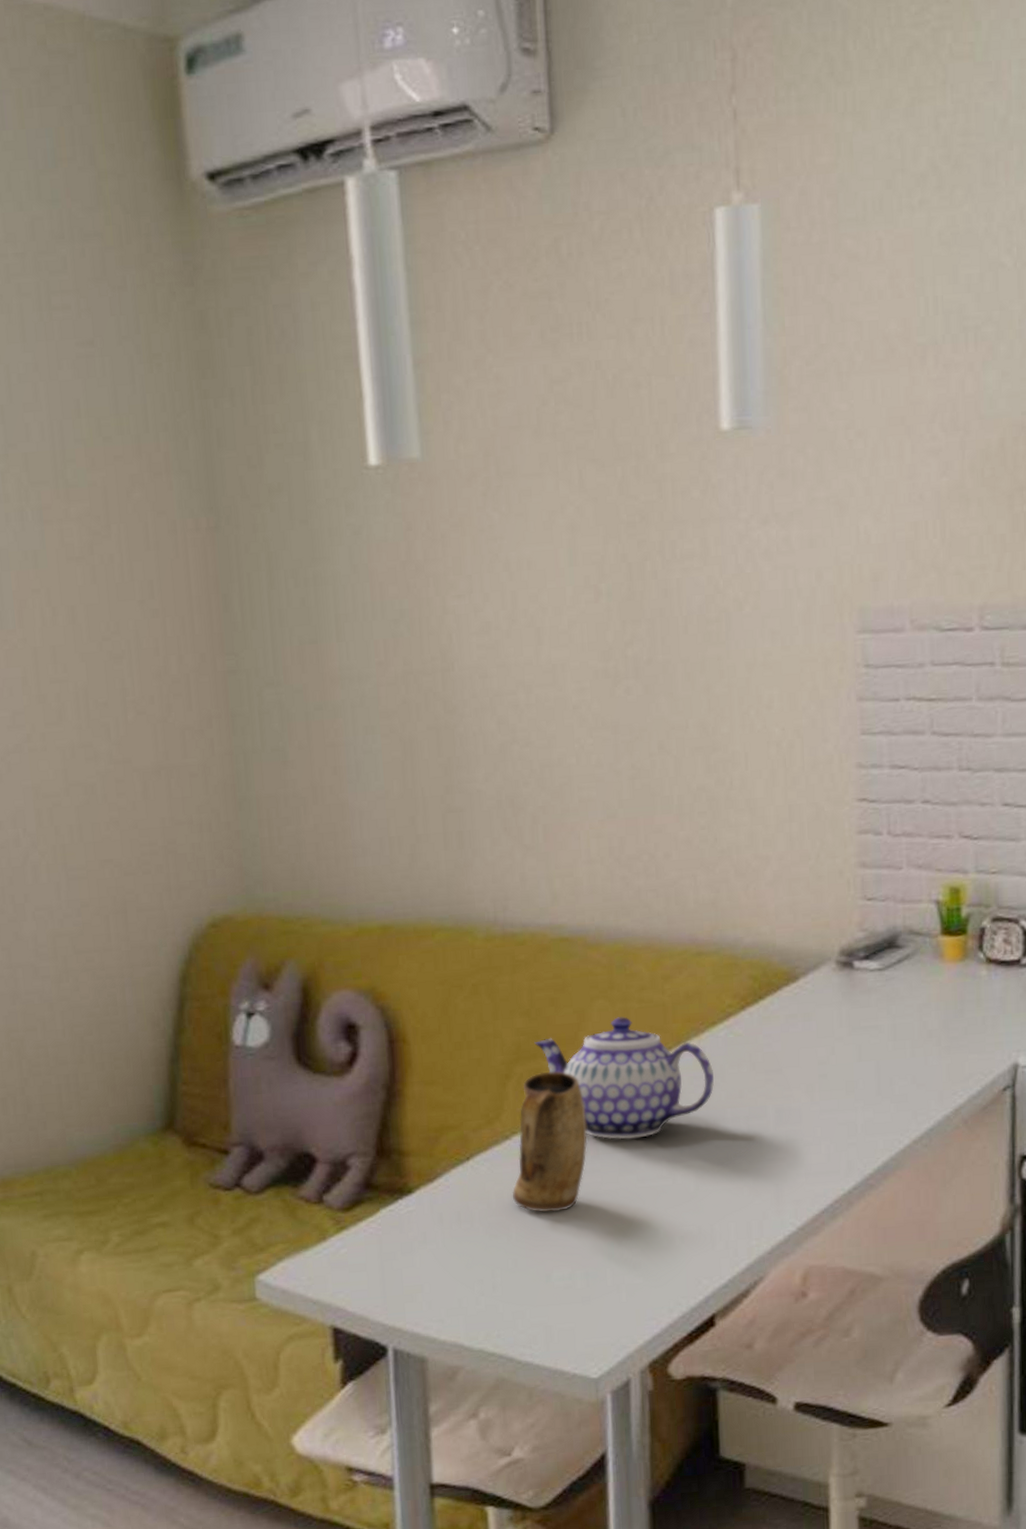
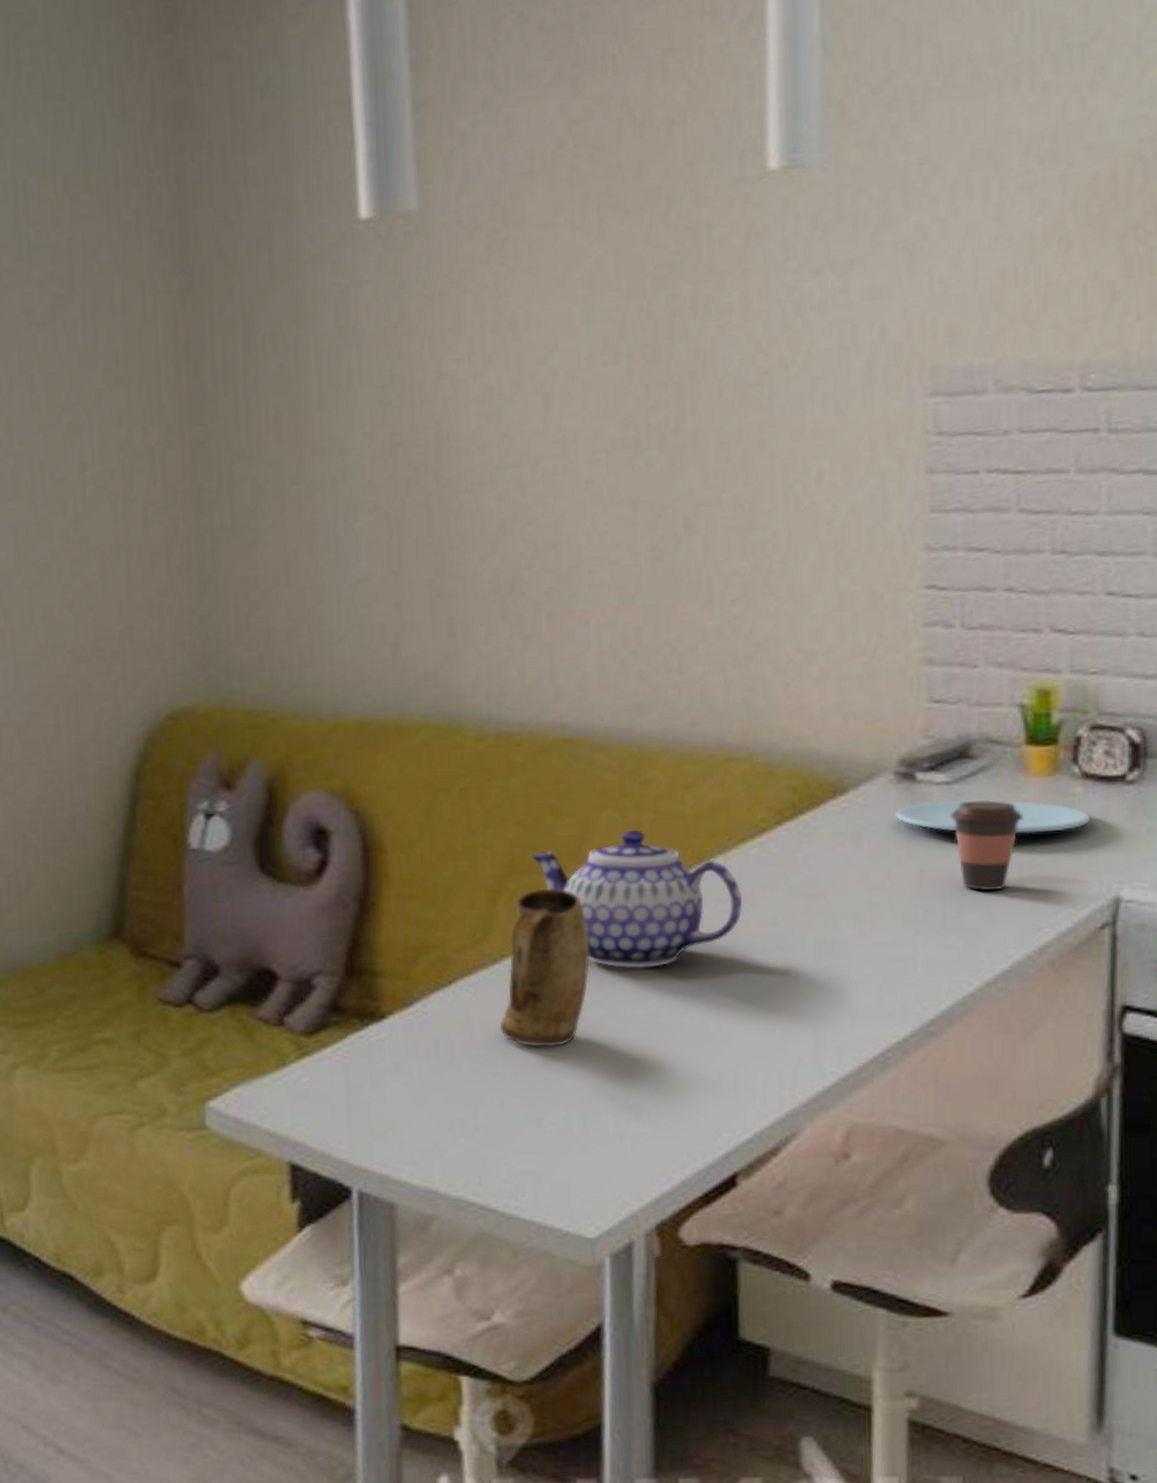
paper plate: none [838,983,994,1012] -> present [896,799,1091,834]
coffee cup: none [882,984,941,1062] -> present [950,800,1024,891]

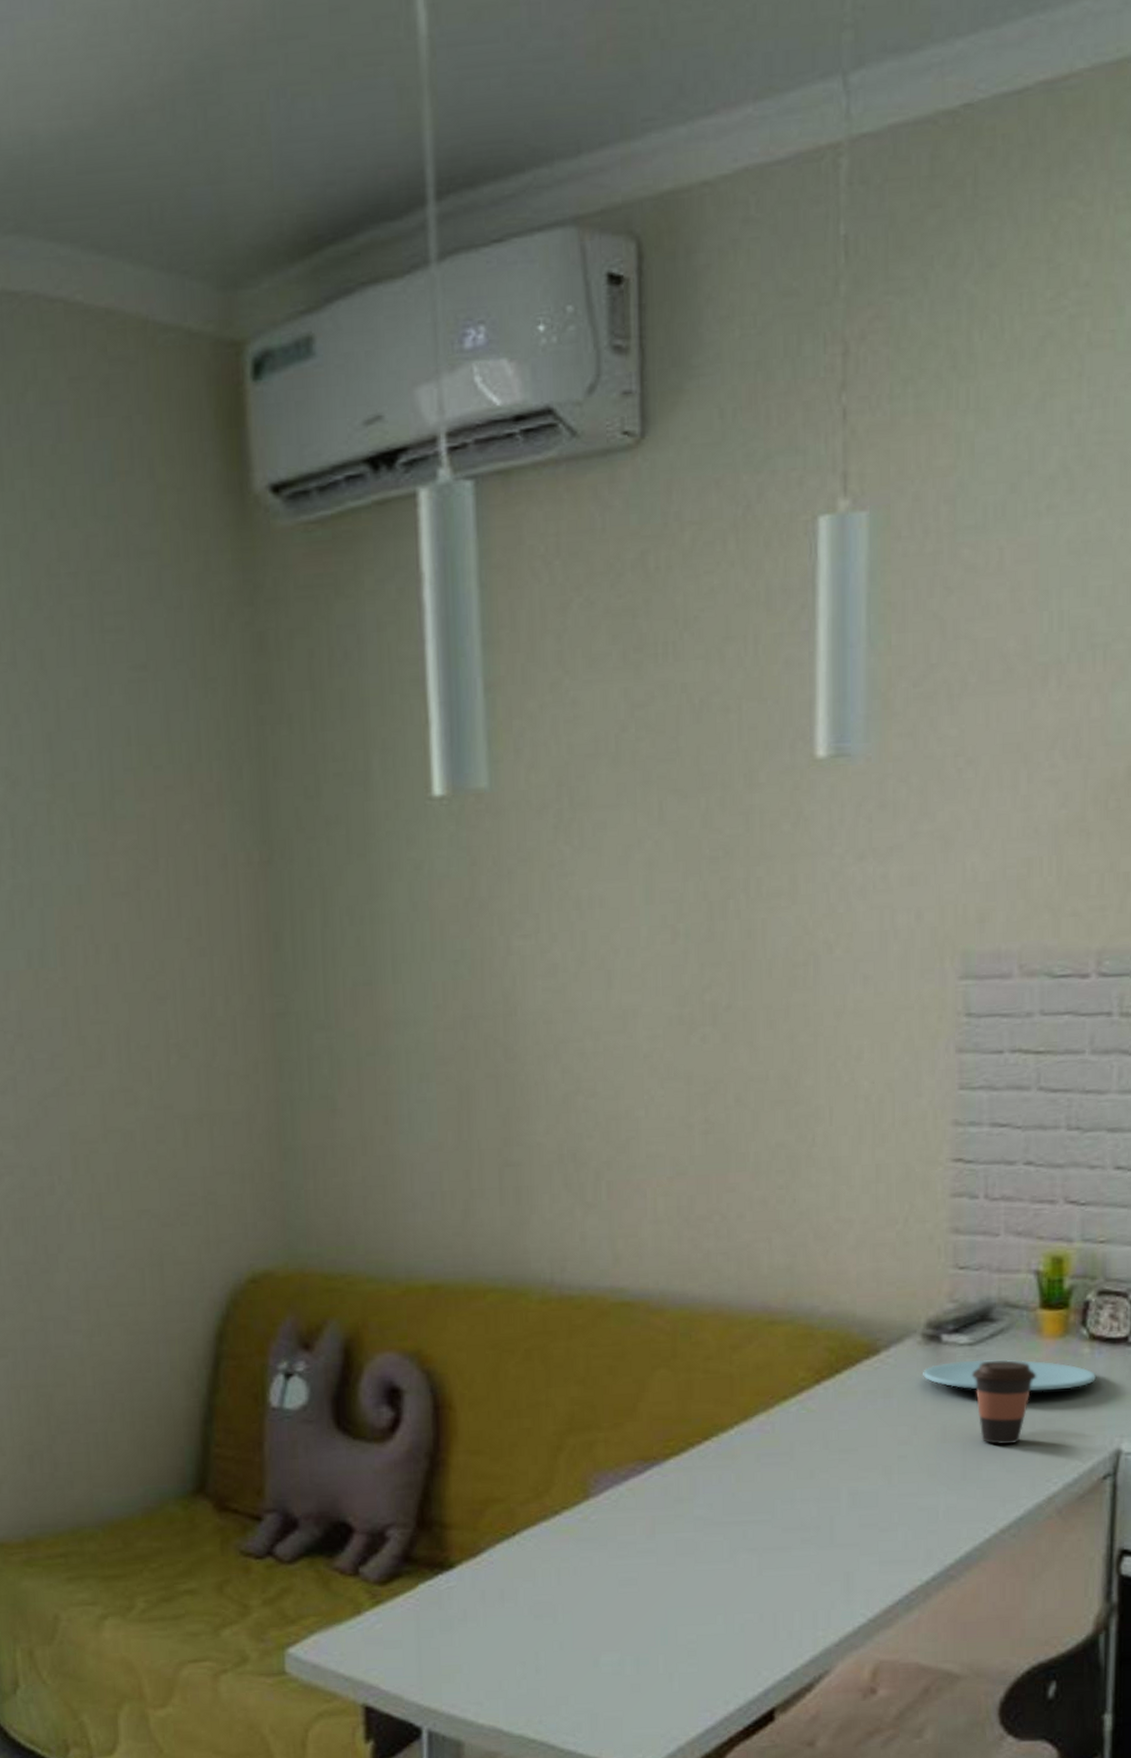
mug: present [499,888,590,1047] -> none [559,1444,643,1594]
teapot: present [530,829,742,968] -> none [589,1388,783,1519]

